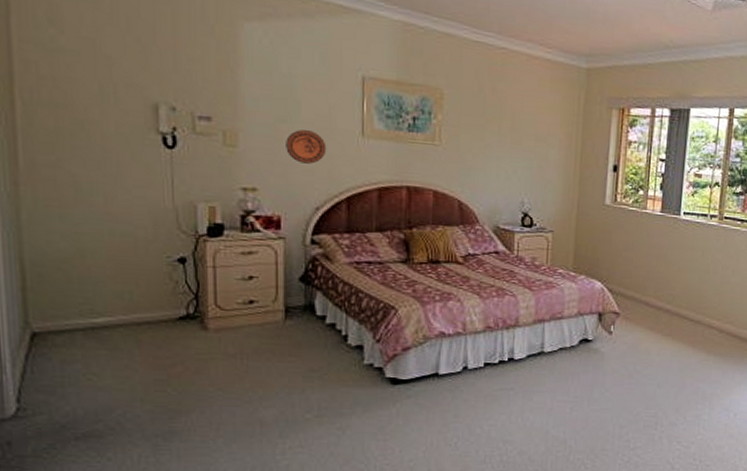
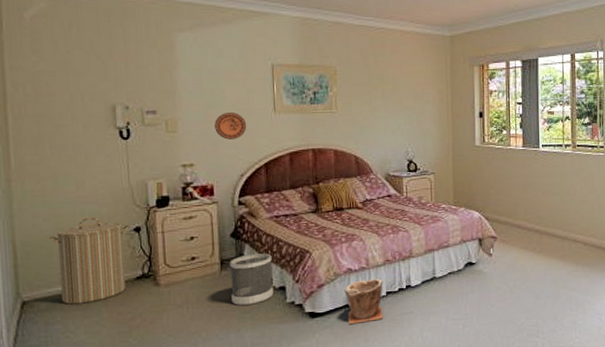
laundry hamper: none [69,239,172,342] -> present [49,217,130,304]
wastebasket: none [296,303,349,363] -> present [230,253,274,306]
plant pot: none [434,347,481,397] -> present [344,279,383,325]

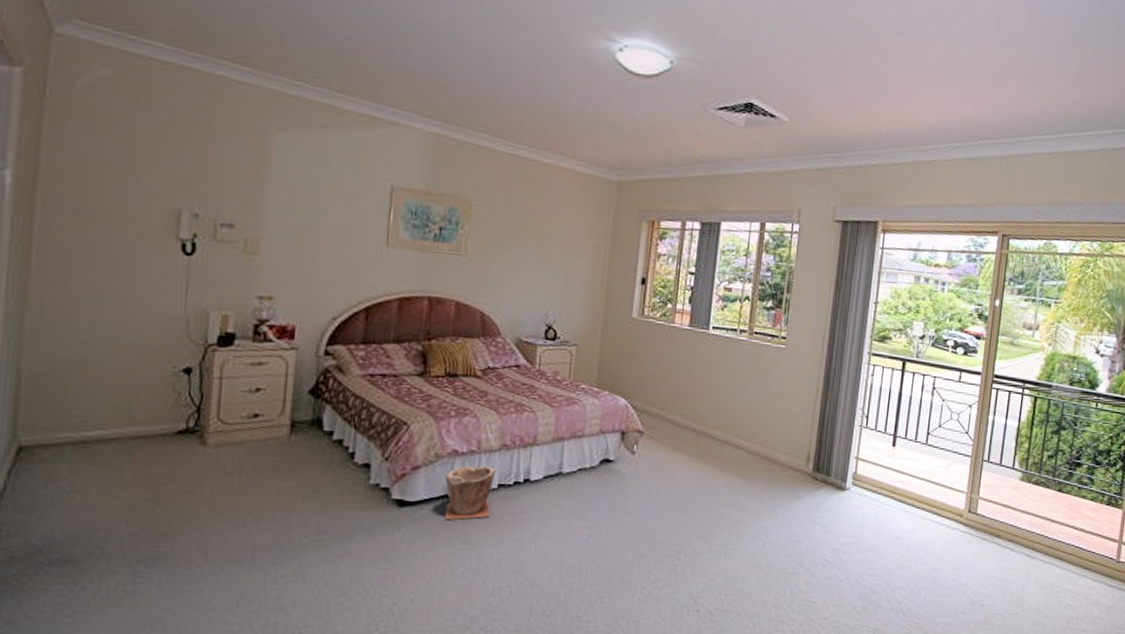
laundry hamper: present [49,217,130,304] -> none [68,347,178,458]
decorative plate: present [214,113,247,140] -> none [307,238,349,273]
wastebasket: present [230,253,274,306] -> none [298,418,358,482]

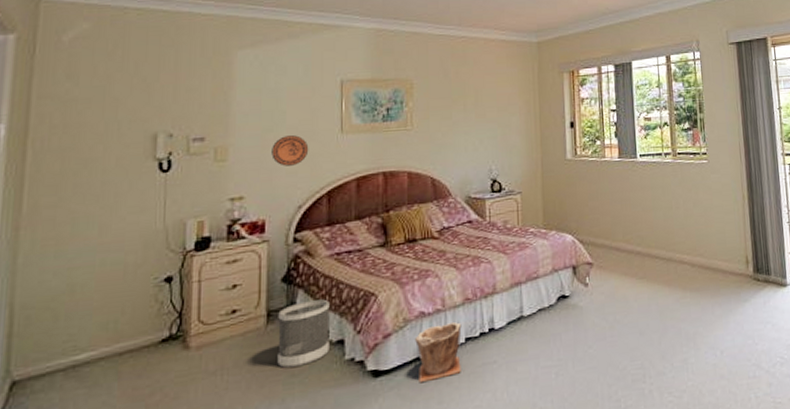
wastebasket: none [298,418,358,482] -> present [277,299,330,368]
decorative plate: none [307,238,349,273] -> present [271,135,309,166]

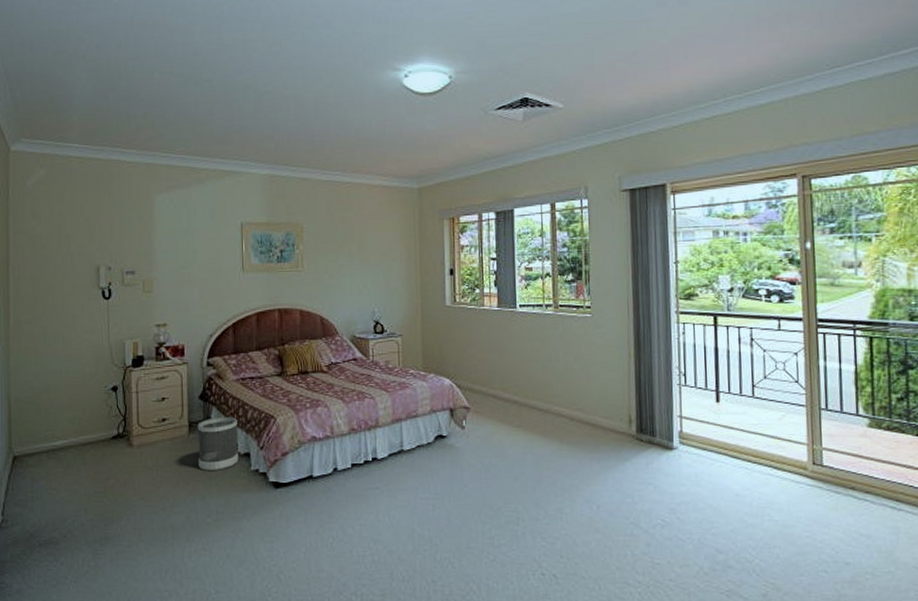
decorative plate: present [271,135,309,166] -> none [187,272,217,299]
plant pot: present [415,322,462,383] -> none [308,449,348,498]

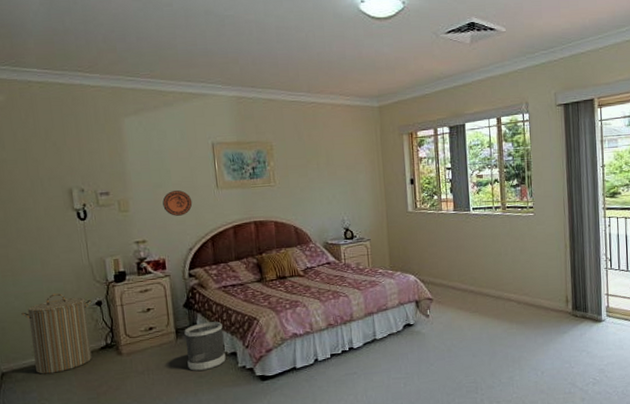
laundry hamper: none [39,375,108,461] -> present [21,293,92,374]
decorative plate: none [187,272,217,299] -> present [162,190,193,216]

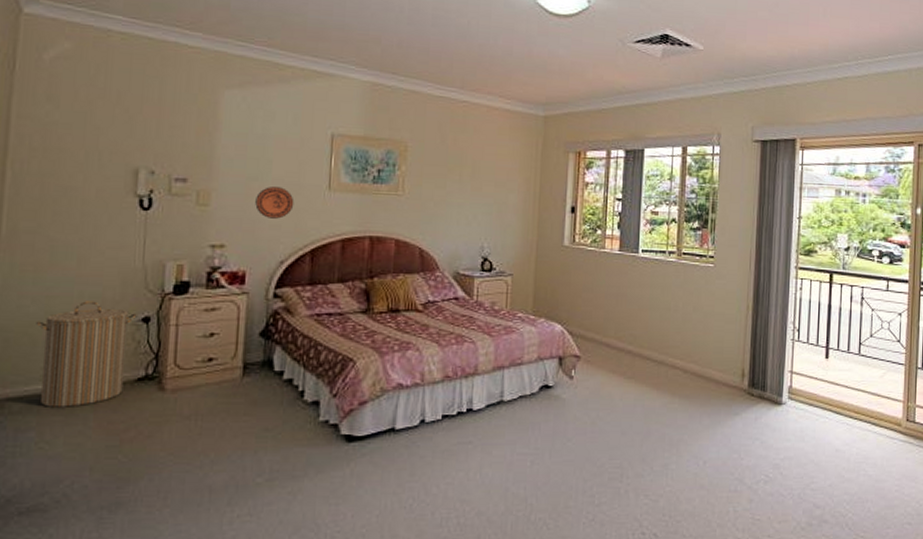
wastebasket: present [184,321,226,371] -> none [251,358,307,421]

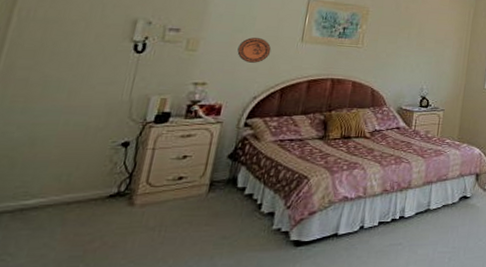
laundry hamper: present [36,301,137,407] -> none [10,128,118,222]

